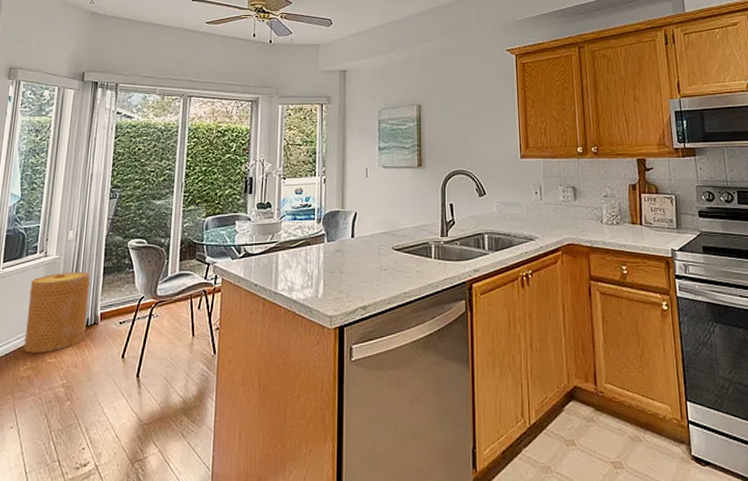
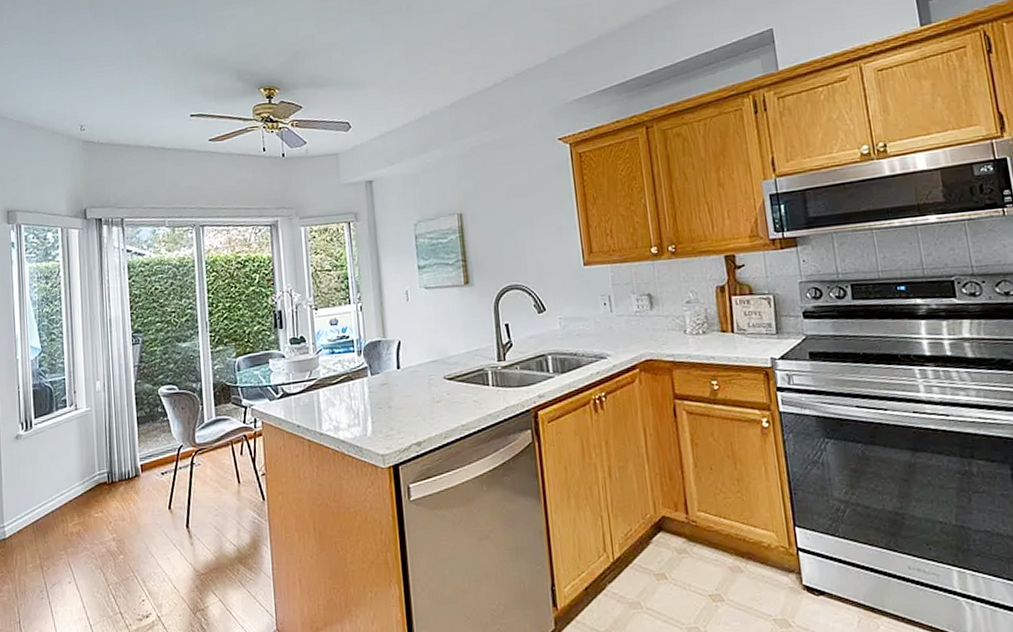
basket: present [24,271,91,353] -> none [65,422,129,509]

